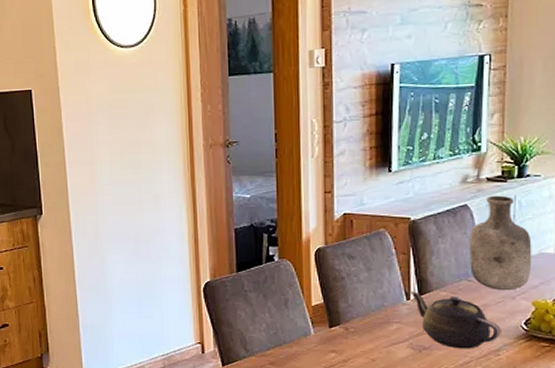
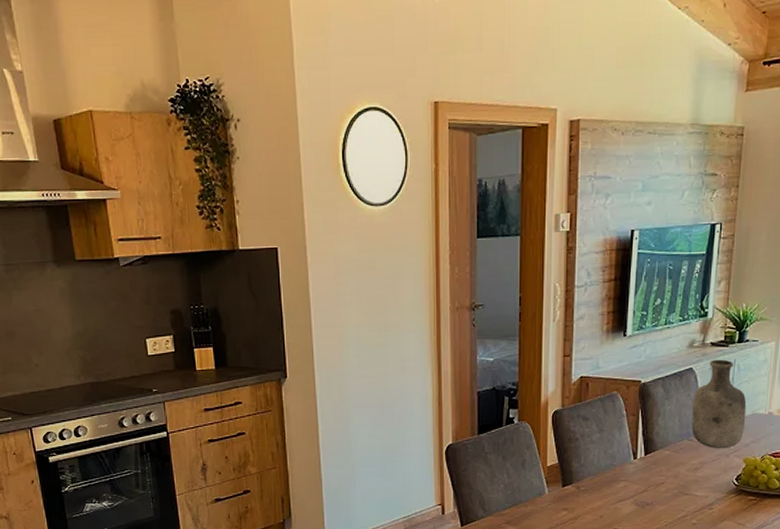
teapot: present [410,291,501,349] -> none [637,451,715,504]

